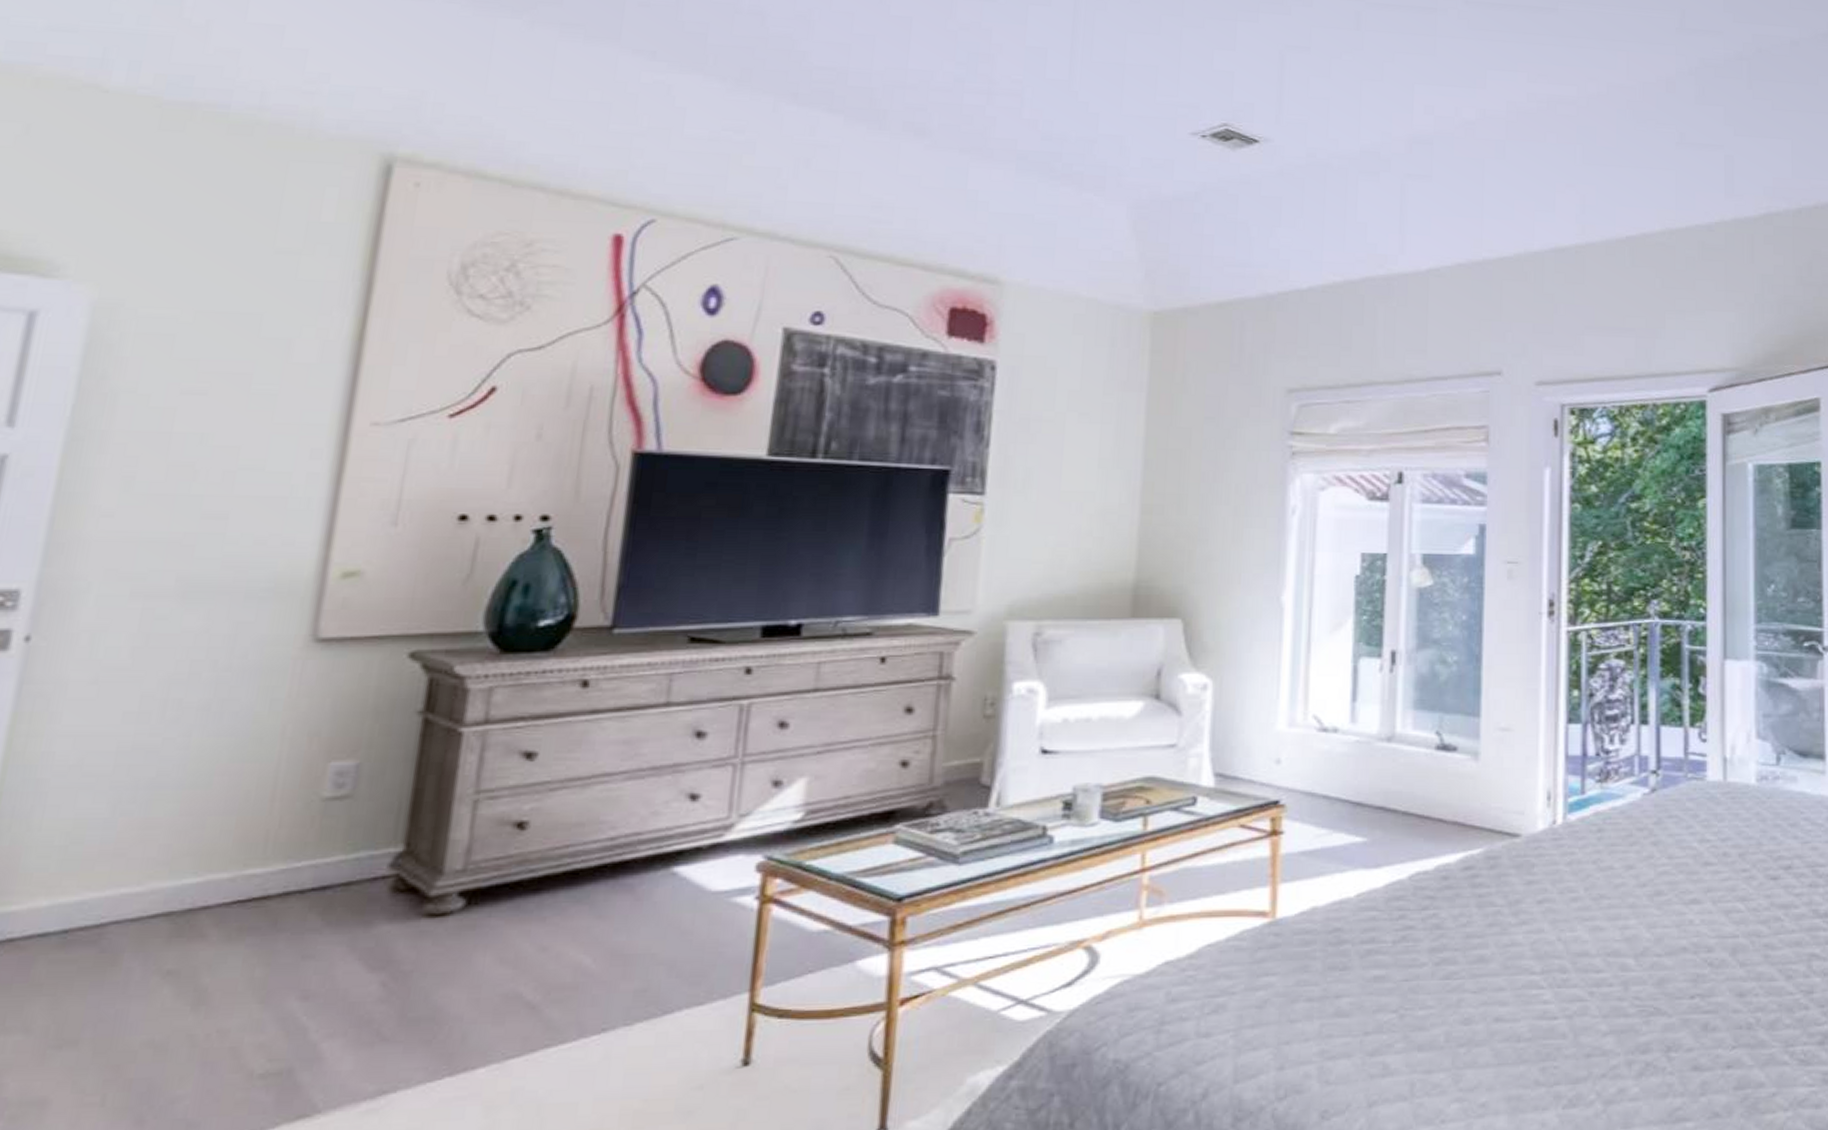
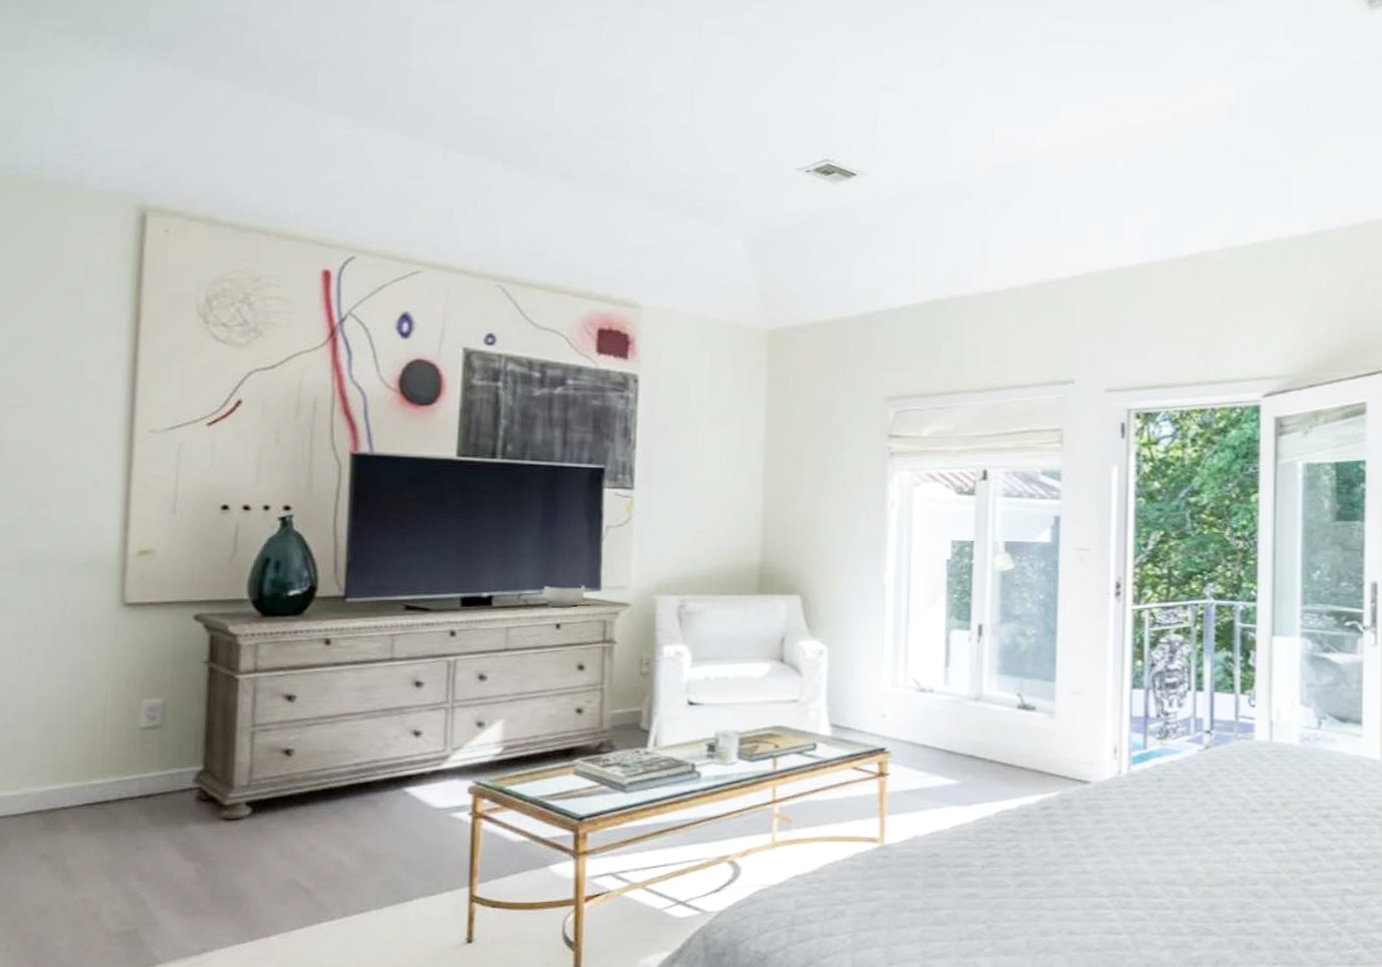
bowl: none [864,608,921,639] -> present [542,584,587,609]

